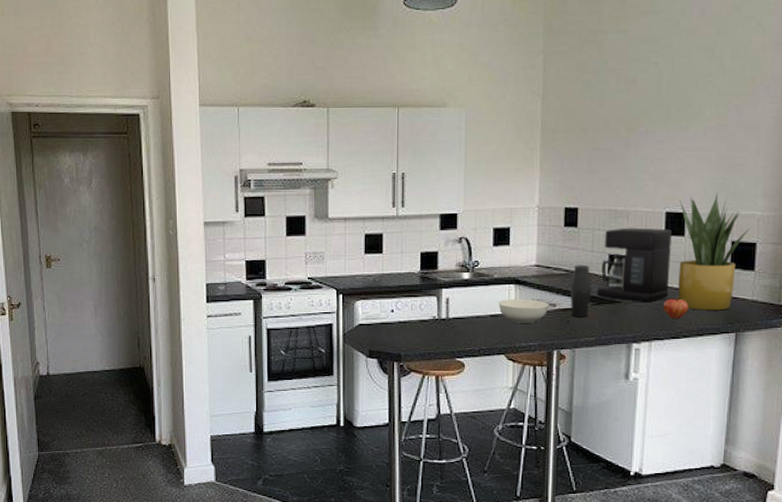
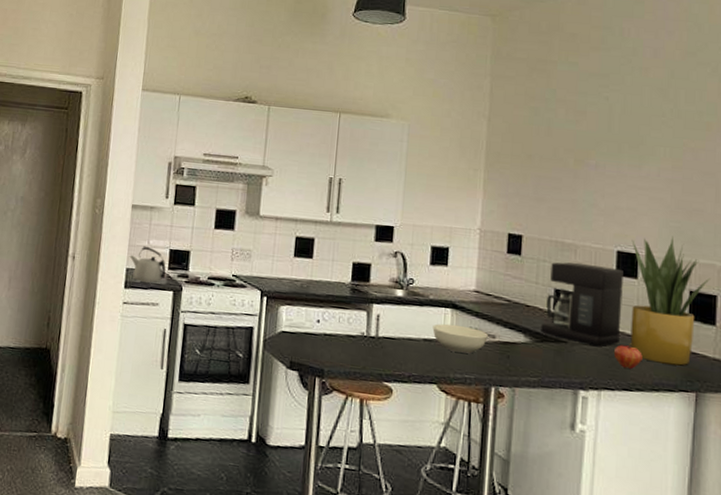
kettle: none [208,260,245,296] -> present [129,246,166,284]
vase: present [570,264,591,318] -> none [511,295,535,355]

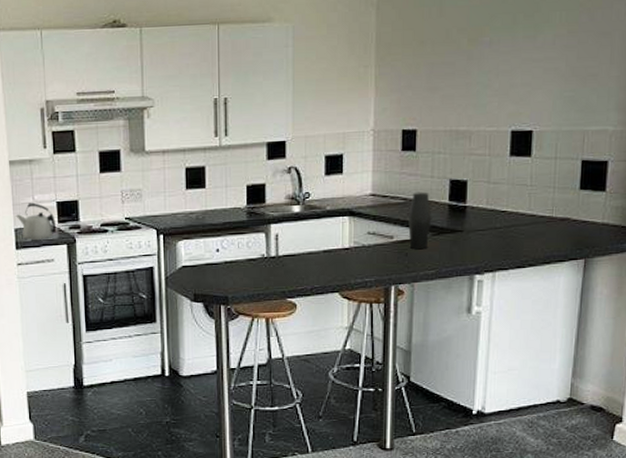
bowl: present [432,323,488,354] -> none [331,231,386,258]
vase: none [511,295,535,355] -> present [408,192,431,250]
coffee maker: present [541,262,623,346] -> none [437,149,517,230]
fruit: present [613,343,643,370] -> none [507,222,535,248]
planter: present [630,236,710,366] -> none [523,106,602,237]

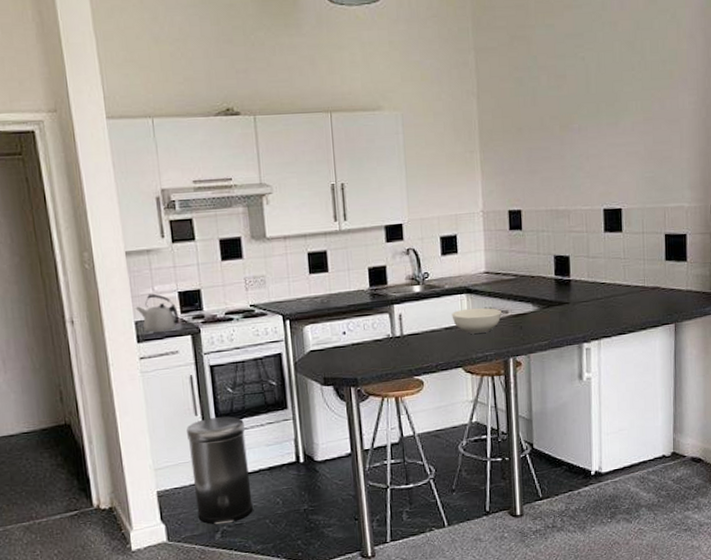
pedal bin: none [58,325,117,429] -> present [186,416,253,525]
bowl: none [331,231,386,258] -> present [451,307,502,334]
vase: present [408,192,431,250] -> none [520,268,541,323]

